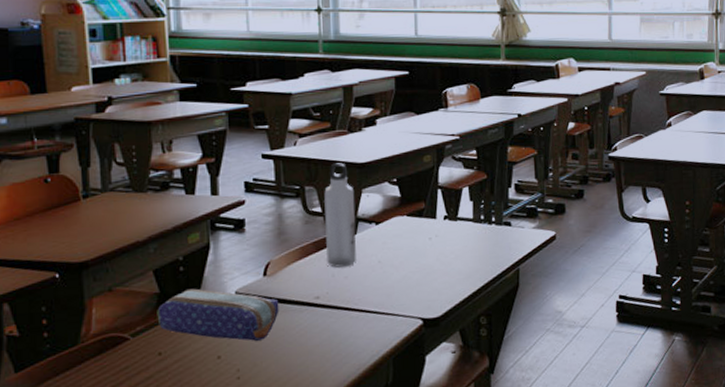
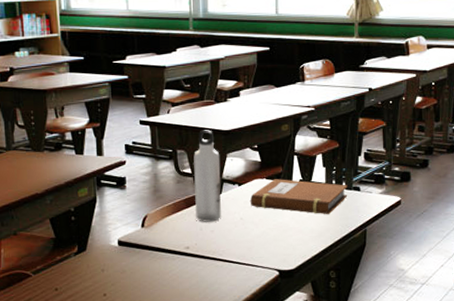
pencil case: present [157,288,279,342] -> none [53,235,155,283]
notebook: none [388,215,498,253] -> present [249,179,348,214]

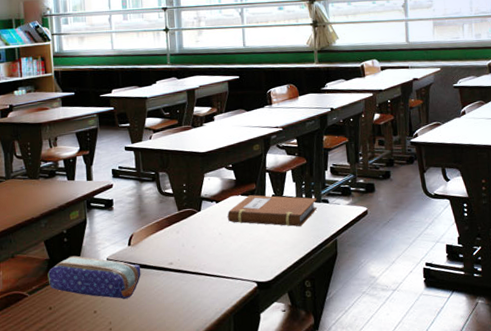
pencil case: none [53,235,155,283] -> present [47,255,141,300]
water bottle: present [193,130,221,222] -> none [174,152,201,239]

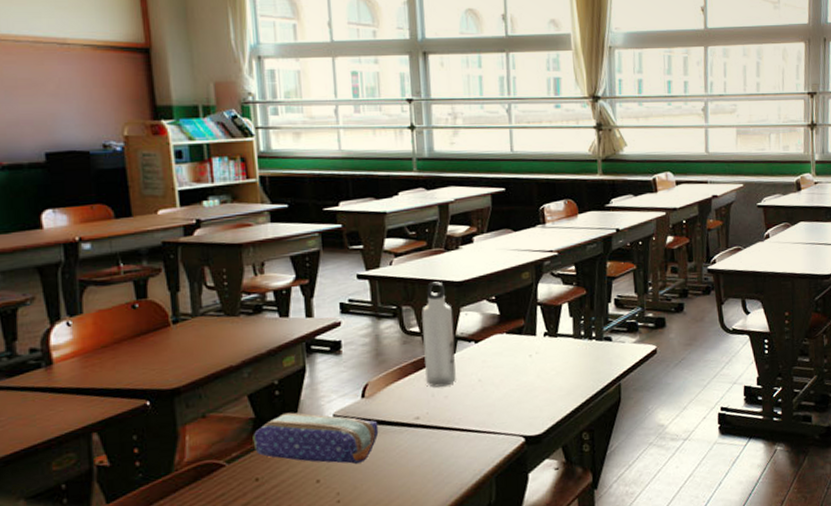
water bottle: none [174,152,201,239] -> present [422,281,456,387]
notebook: present [227,195,318,227] -> none [488,332,599,370]

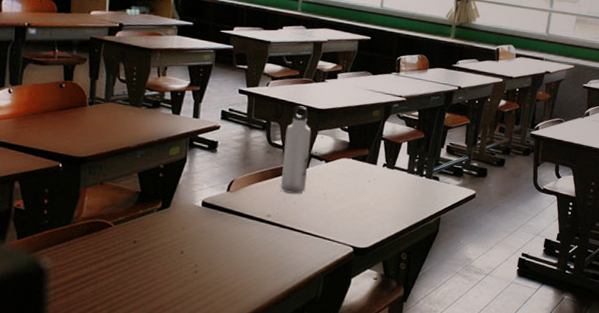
pencil case: present [253,412,379,465] -> none [136,192,237,245]

